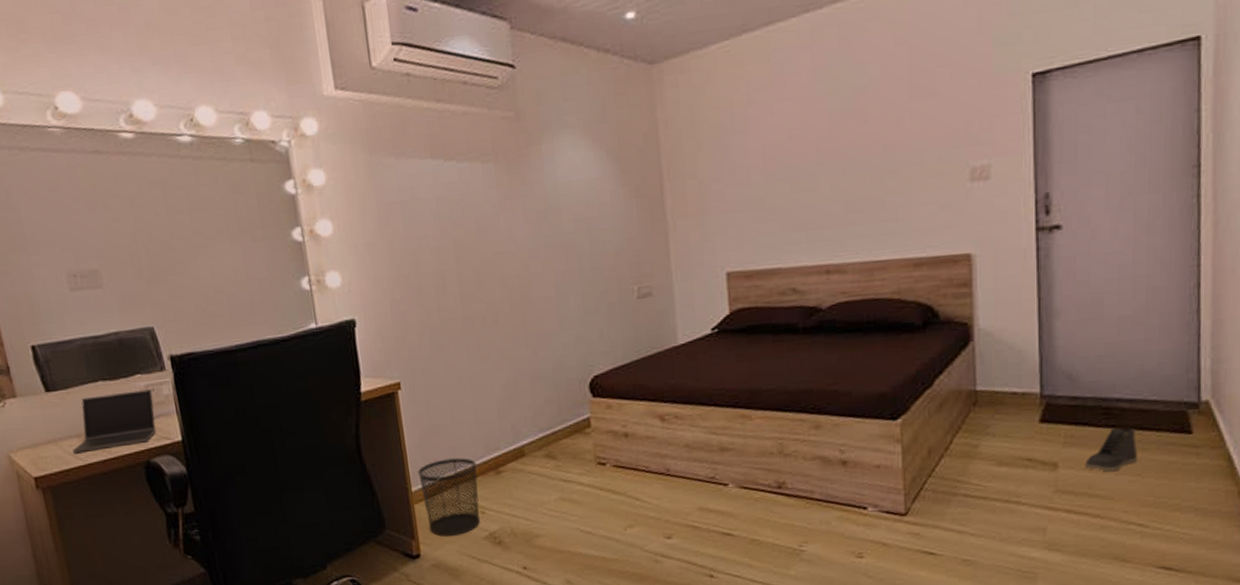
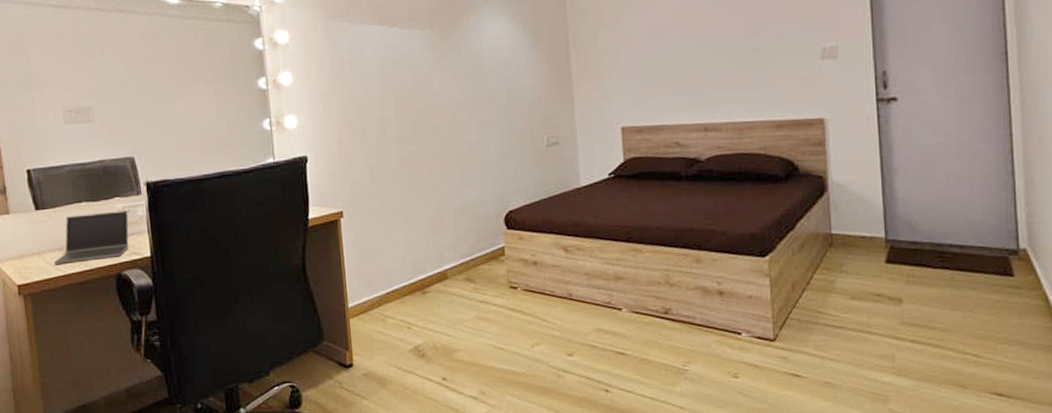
waste bin: present [418,458,480,536] -> none [354,279,407,348]
sneaker: present [1085,427,1138,472] -> none [925,269,970,308]

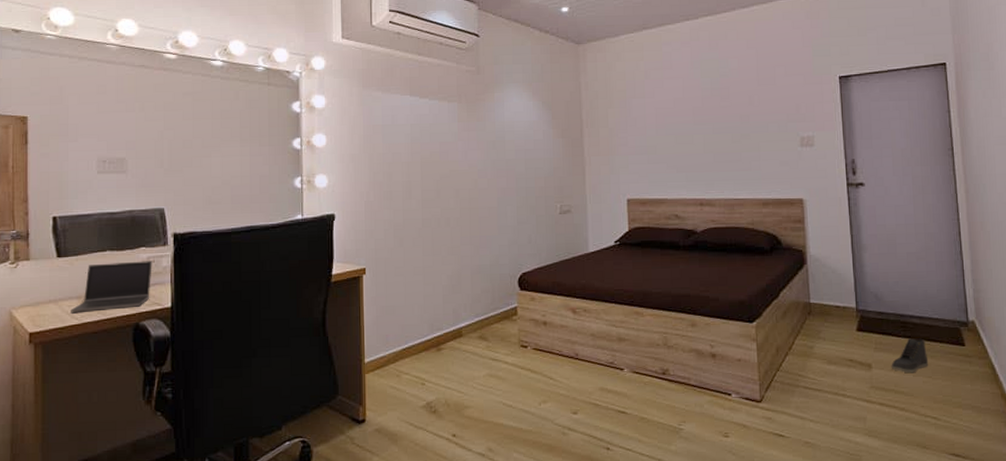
sneaker: none [925,269,970,308] -> present [891,338,929,373]

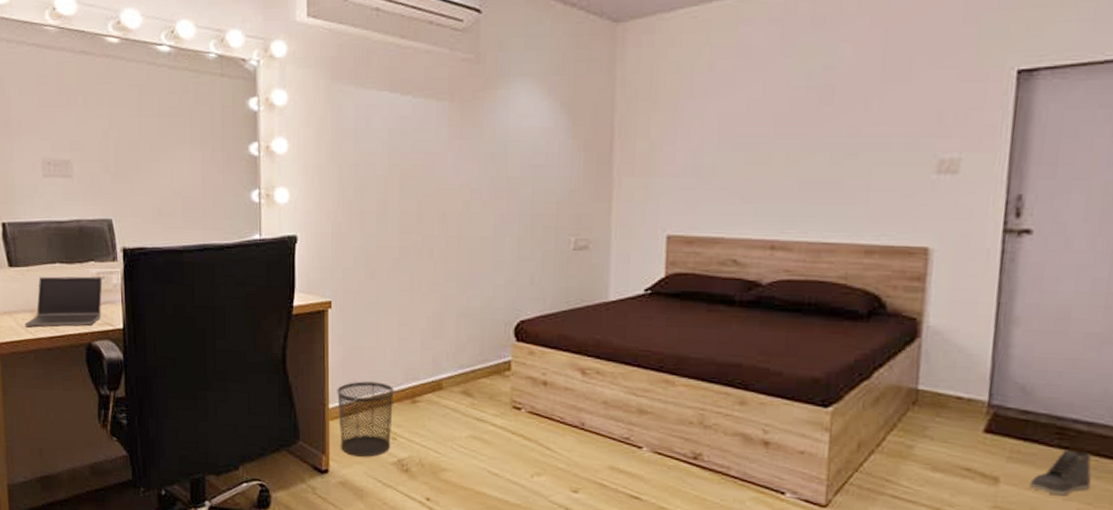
waste bin: none [372,335,422,404] -> present [337,381,395,457]

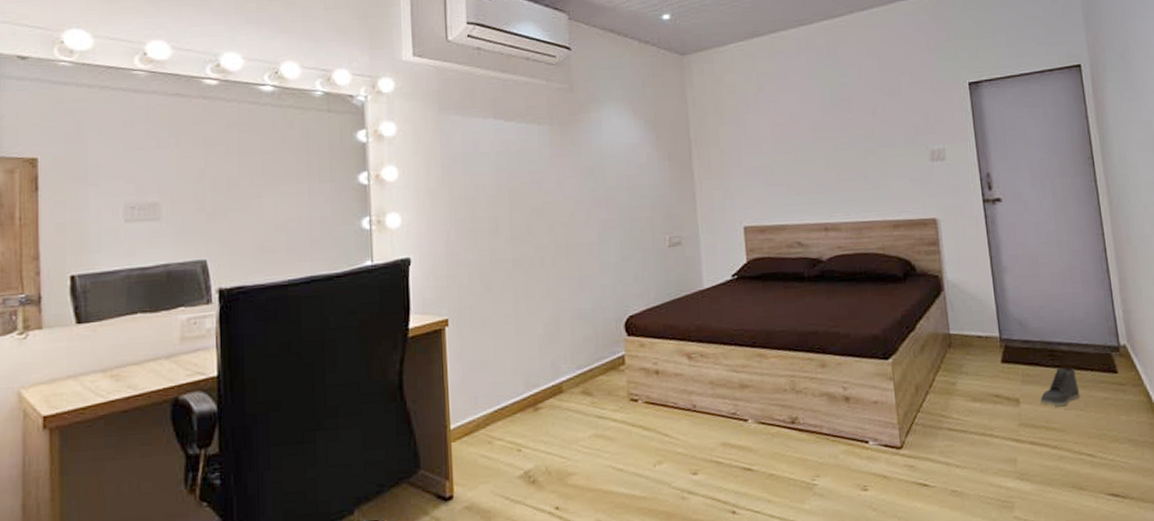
laptop computer: present [24,276,103,327] -> none [93,322,194,390]
waste bin: present [337,381,395,457] -> none [458,394,517,476]

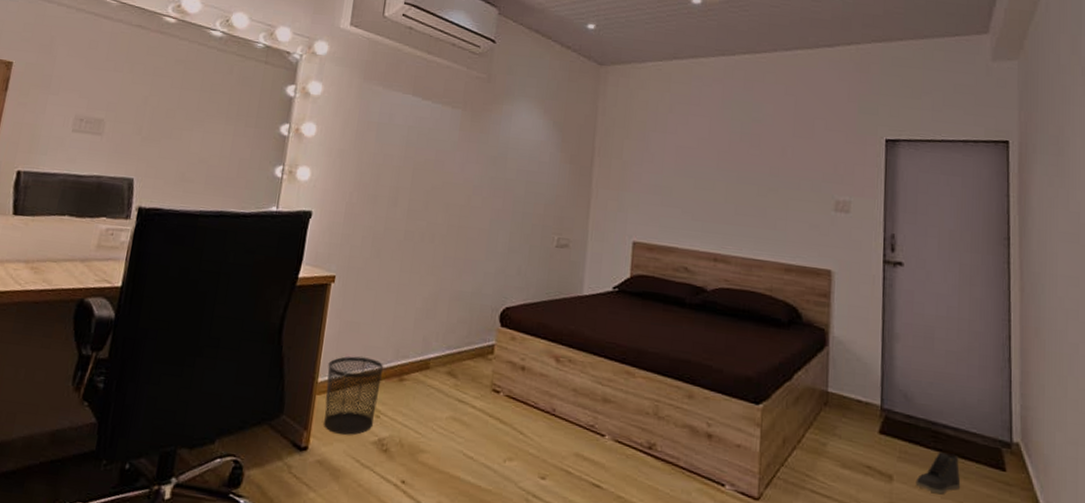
waste bin: none [458,394,517,476] -> present [324,356,384,435]

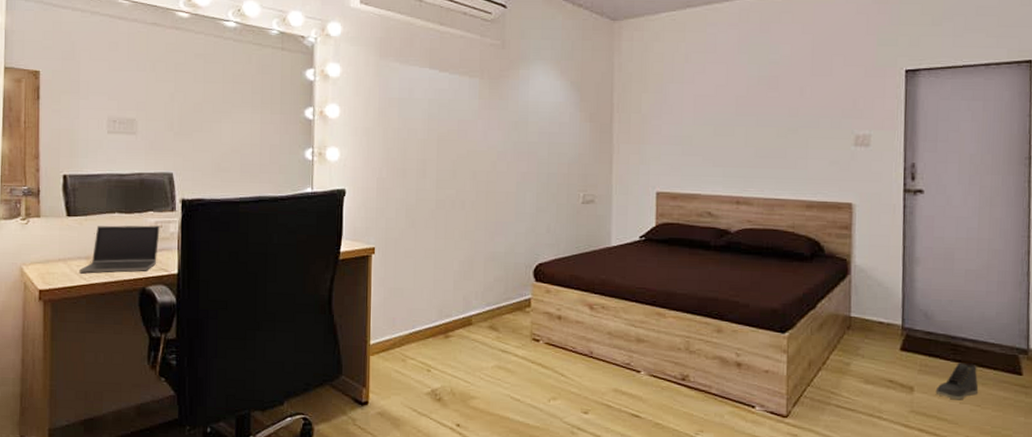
laptop computer: none [14,228,111,282] -> present [78,225,160,274]
waste bin: present [324,356,384,435] -> none [378,319,430,389]

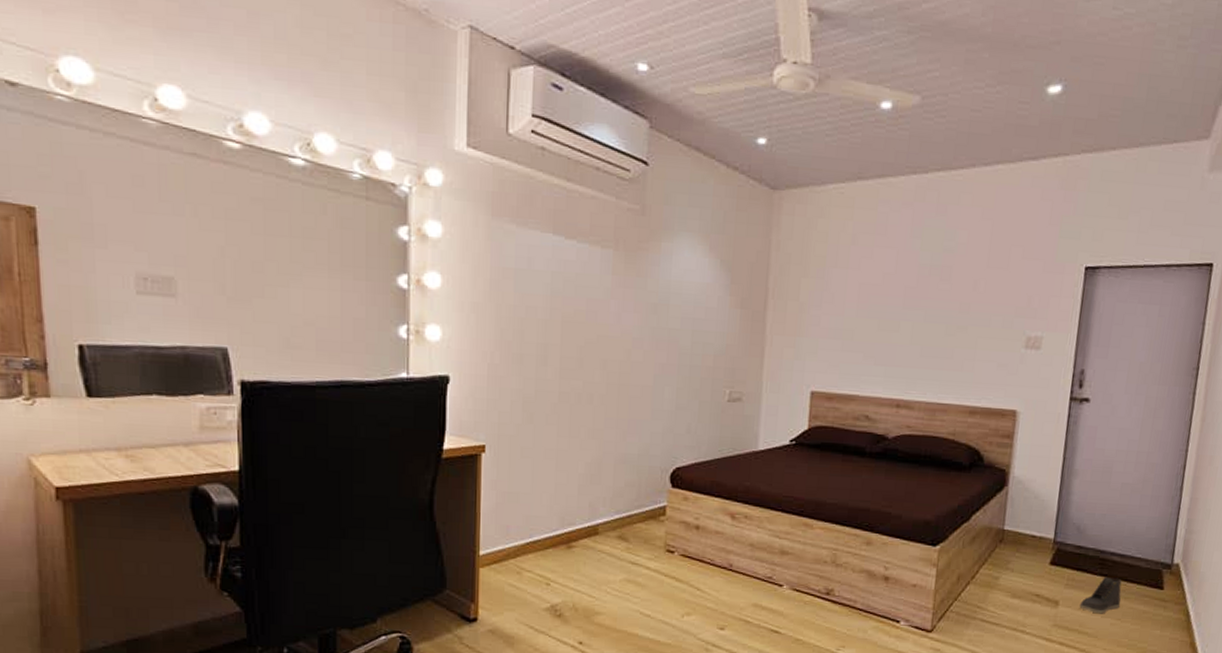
laptop computer: present [78,225,160,274] -> none [107,410,214,468]

